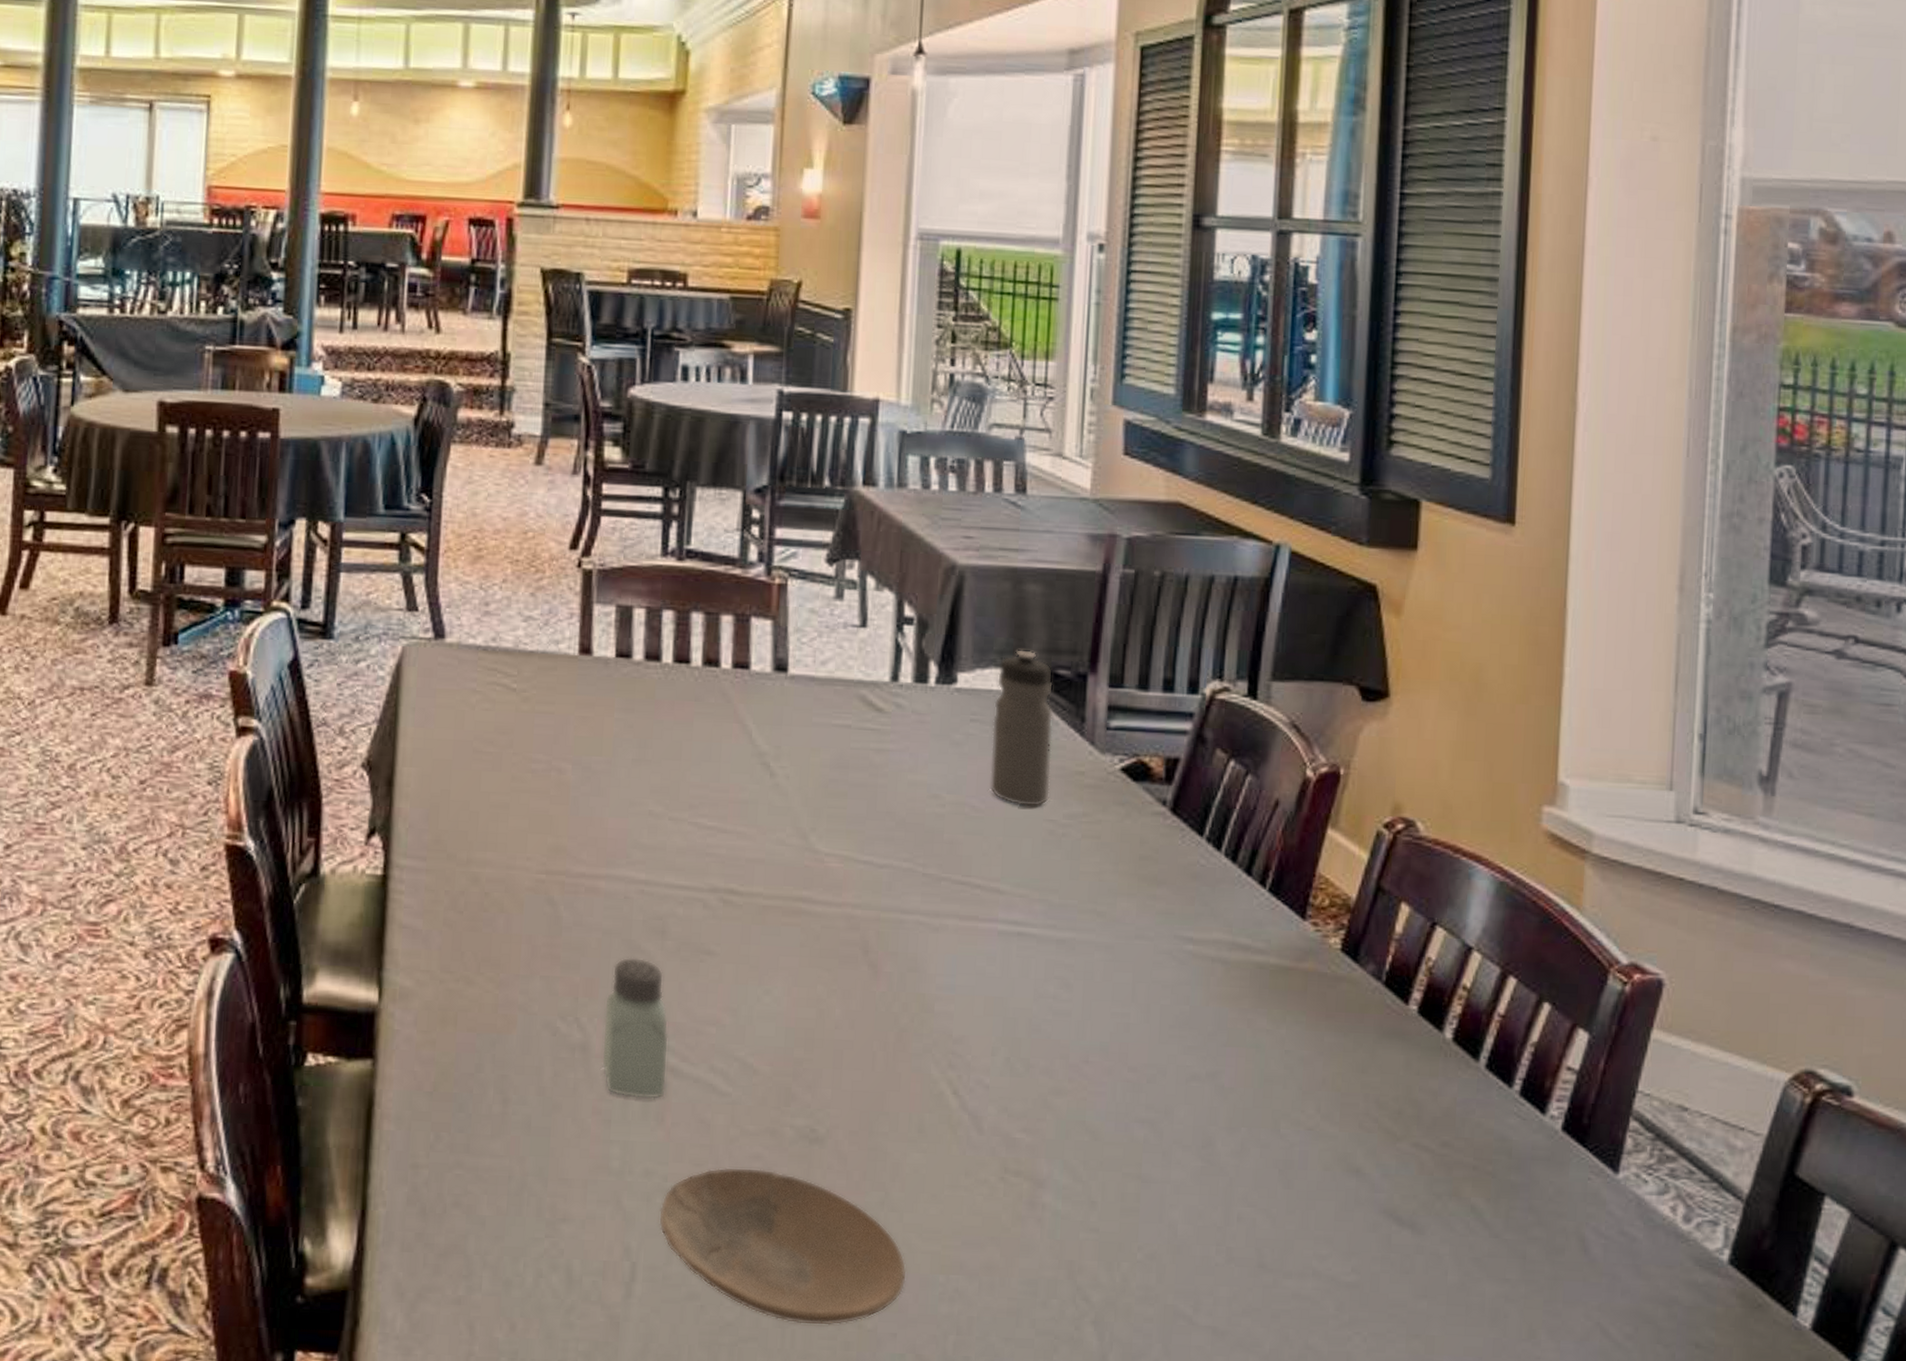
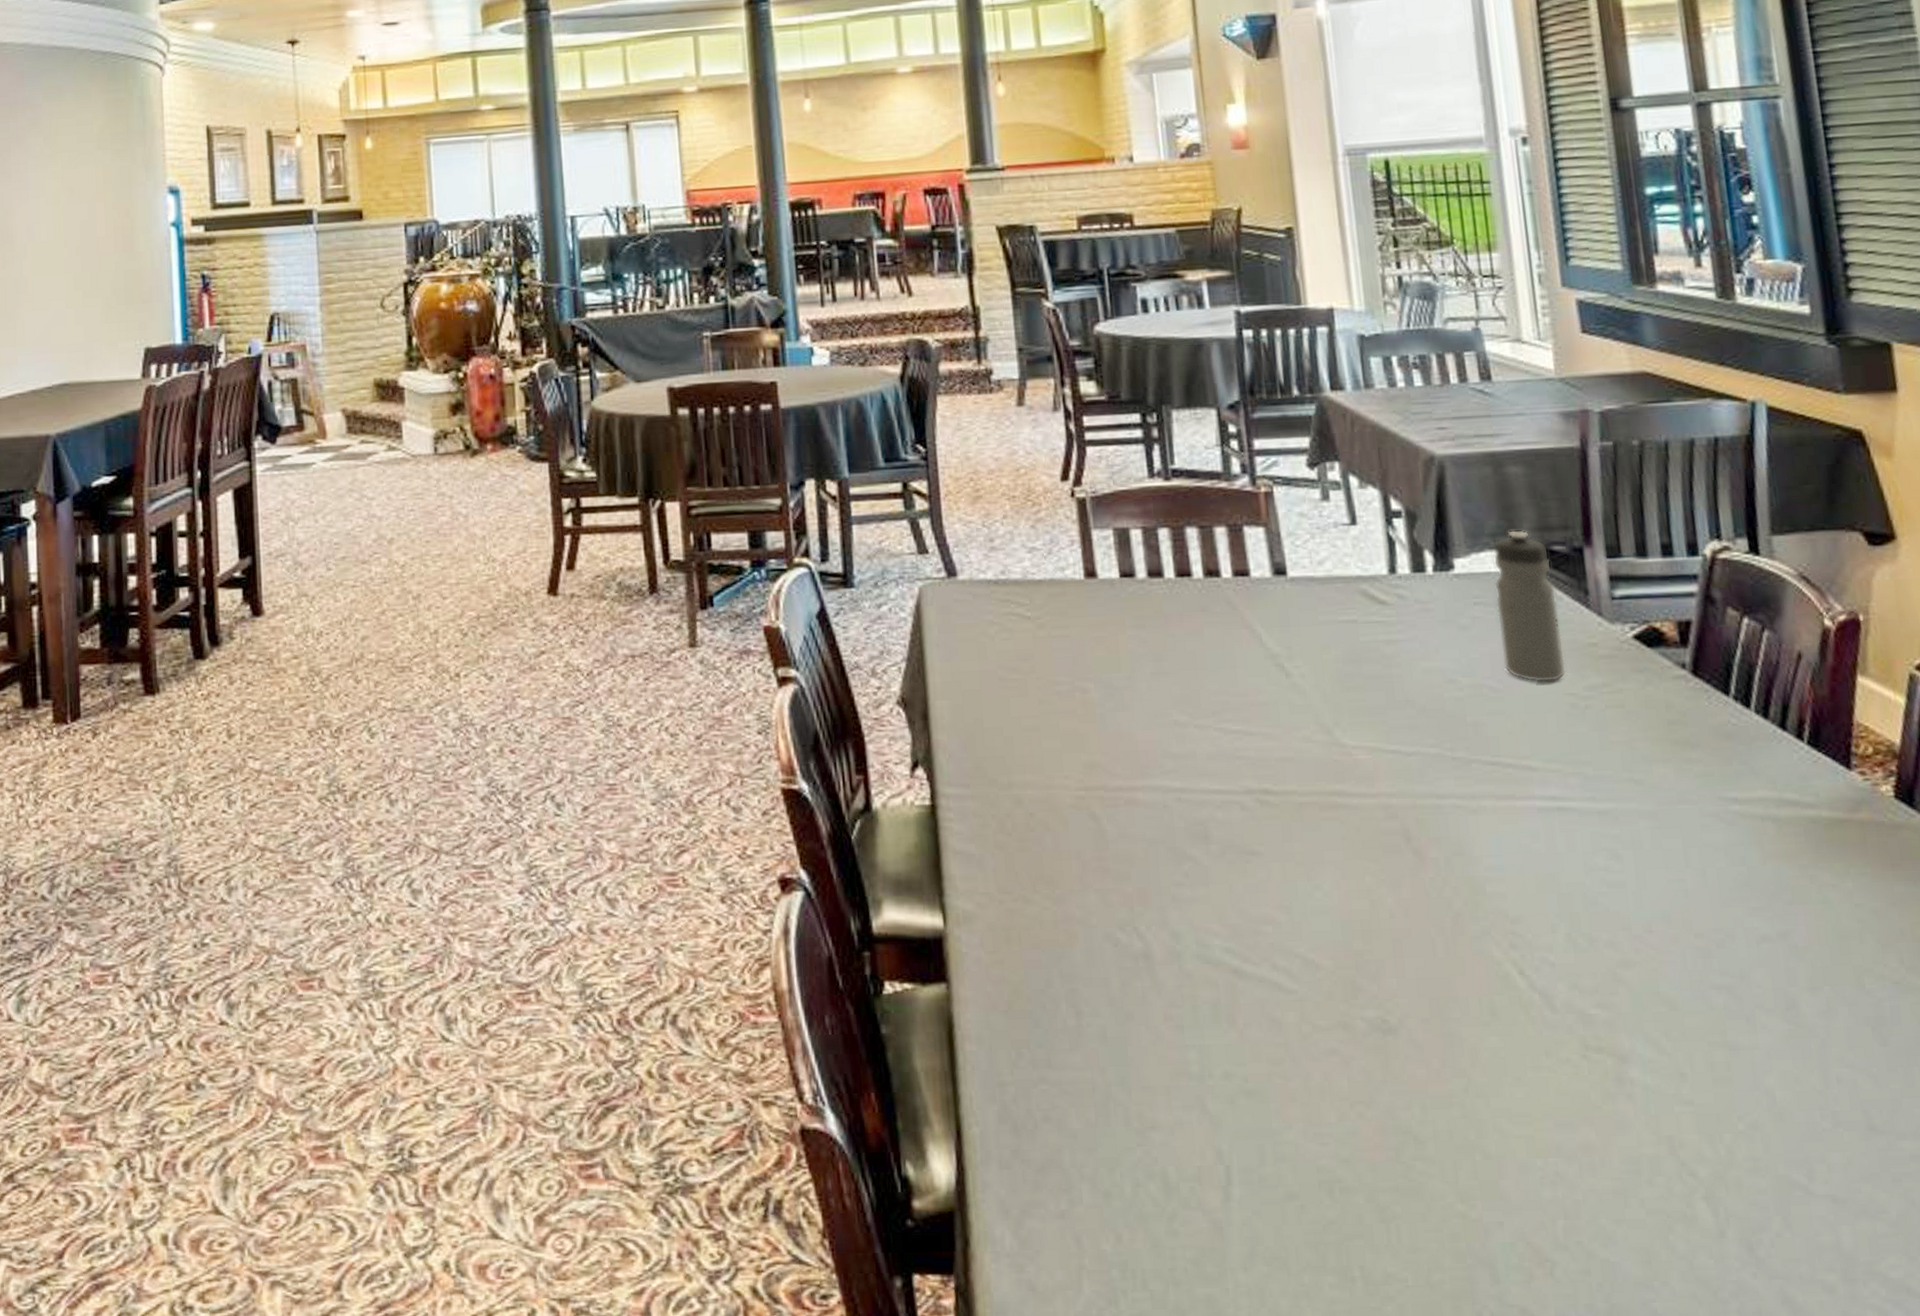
saltshaker: present [601,957,669,1099] -> none [1160,863,1234,1002]
plate: present [658,1167,907,1326] -> none [1245,1062,1504,1219]

